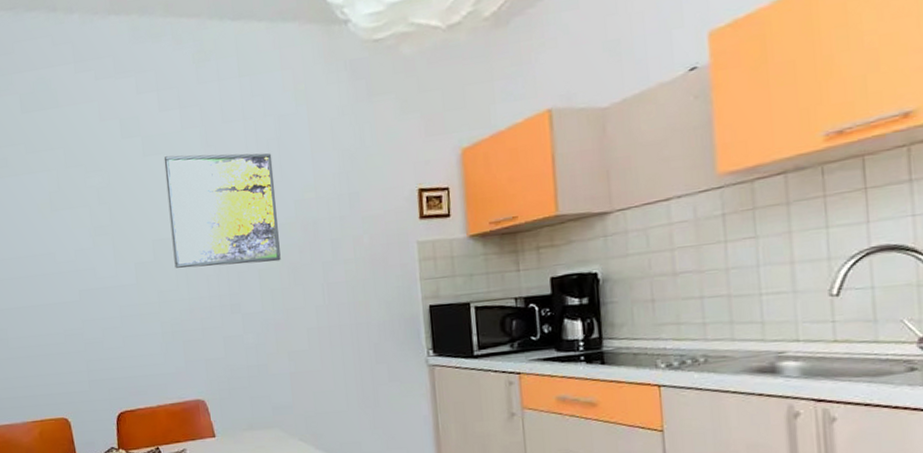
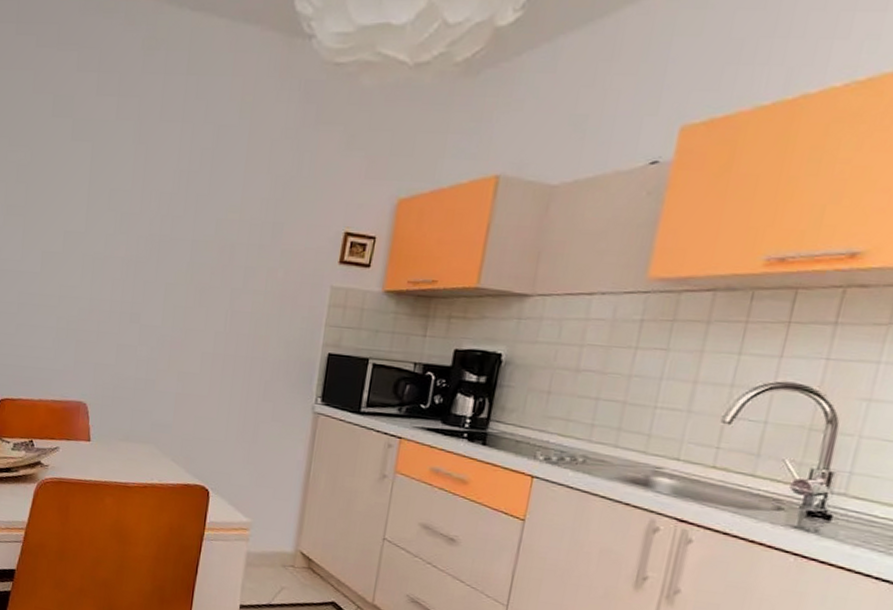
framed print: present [164,153,281,268] -> none [82,145,204,278]

